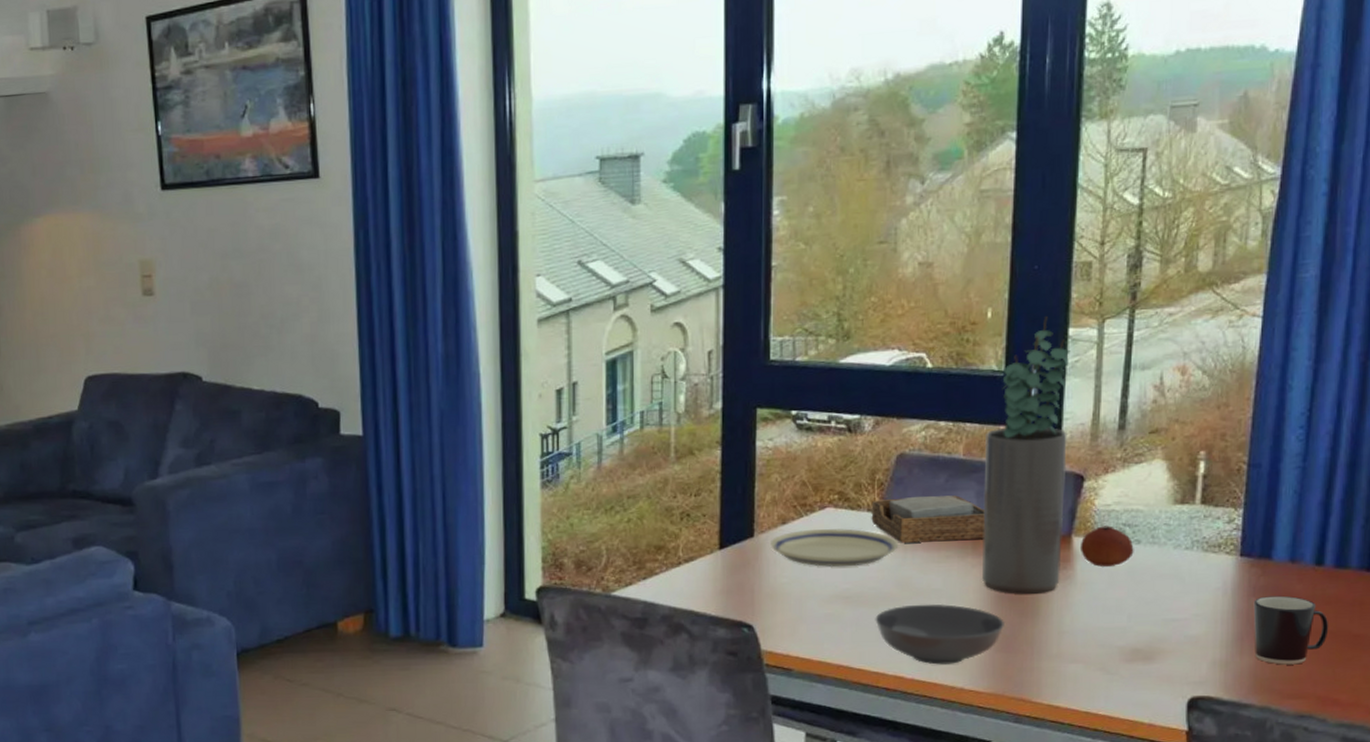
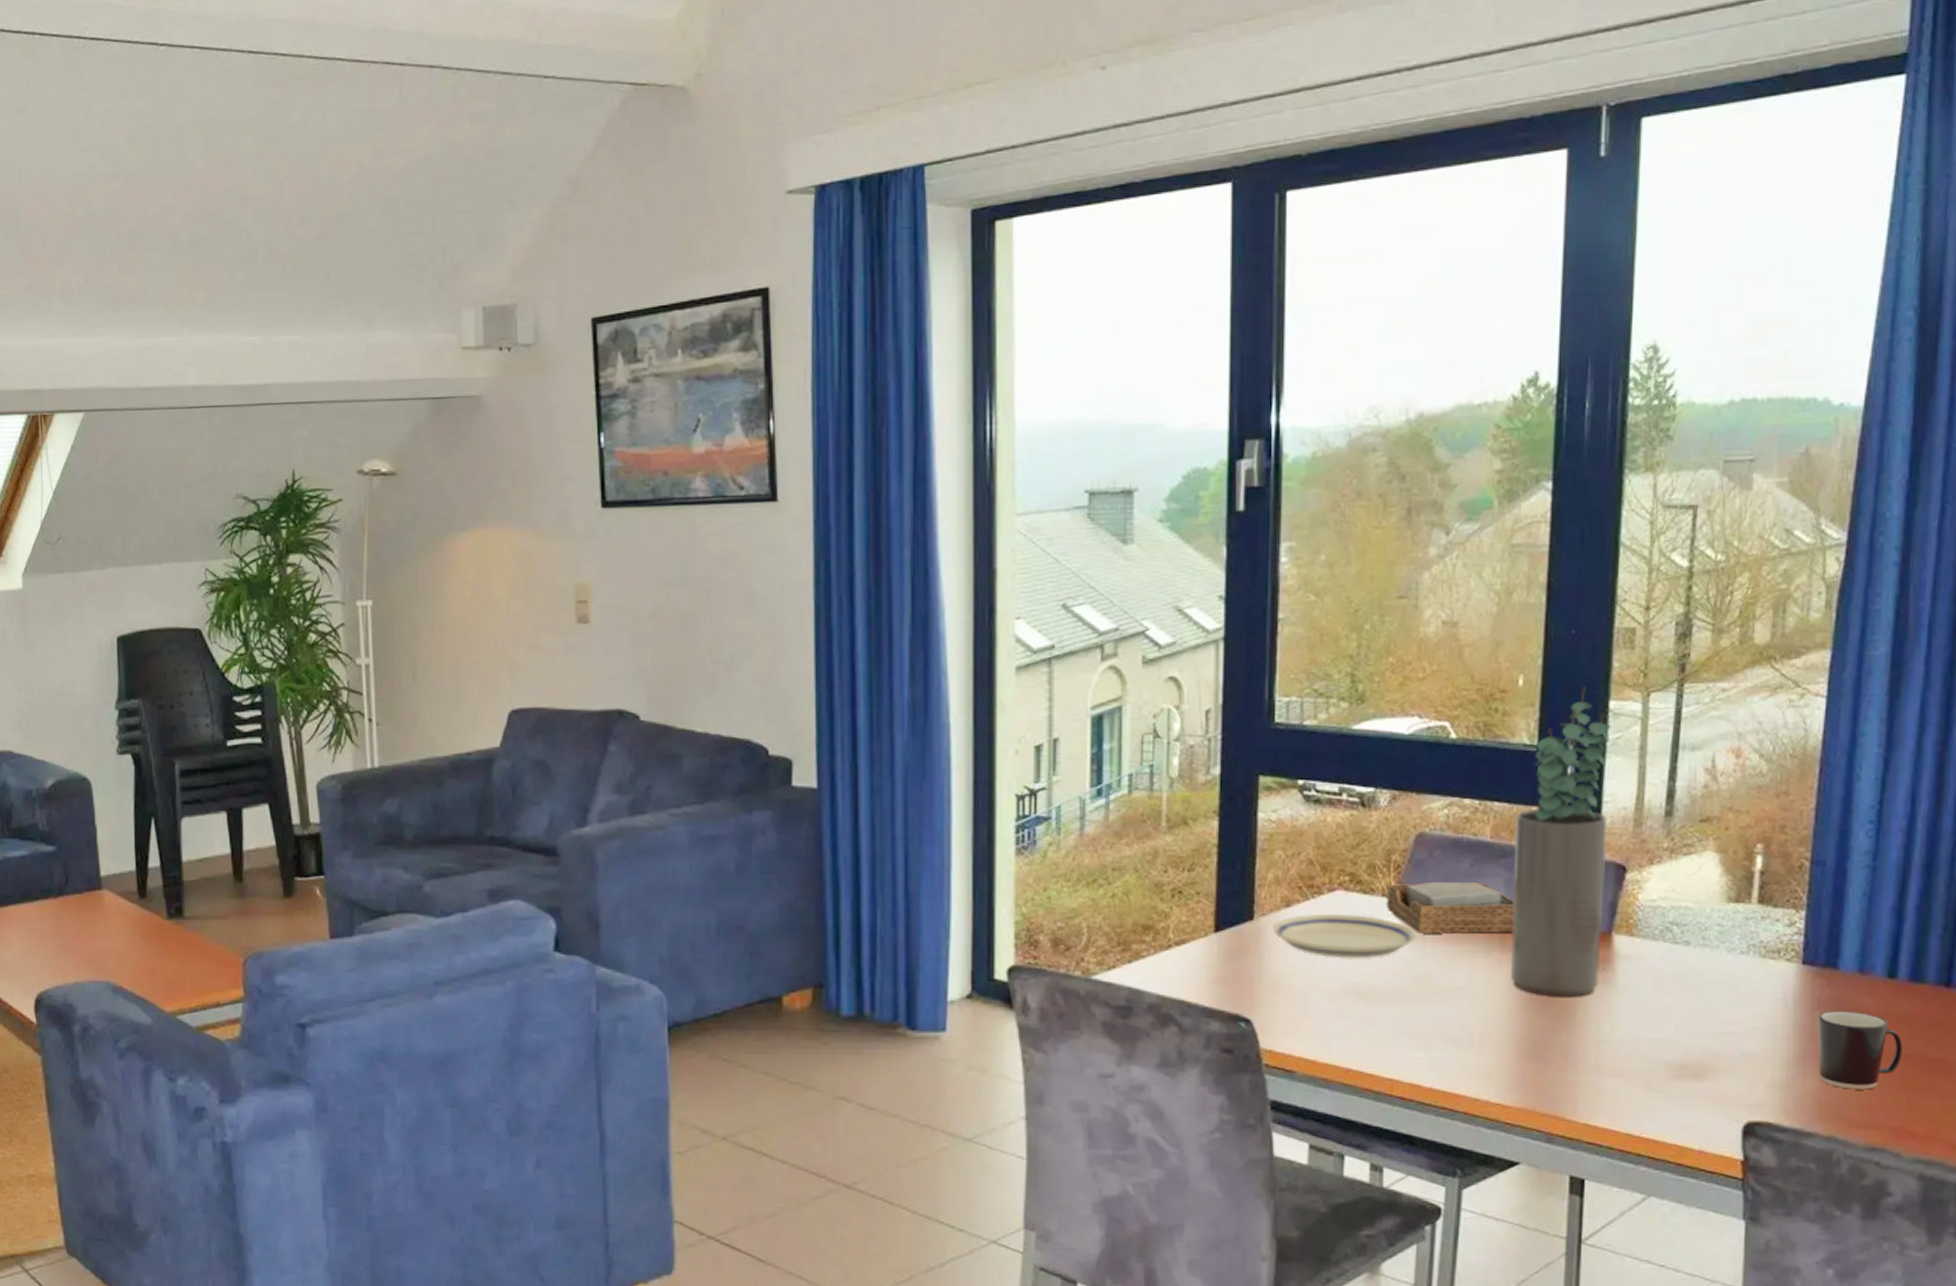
bowl: present [875,603,1006,665] -> none [1389,1003,1537,1073]
fruit: present [1079,526,1134,567] -> none [1621,923,1682,969]

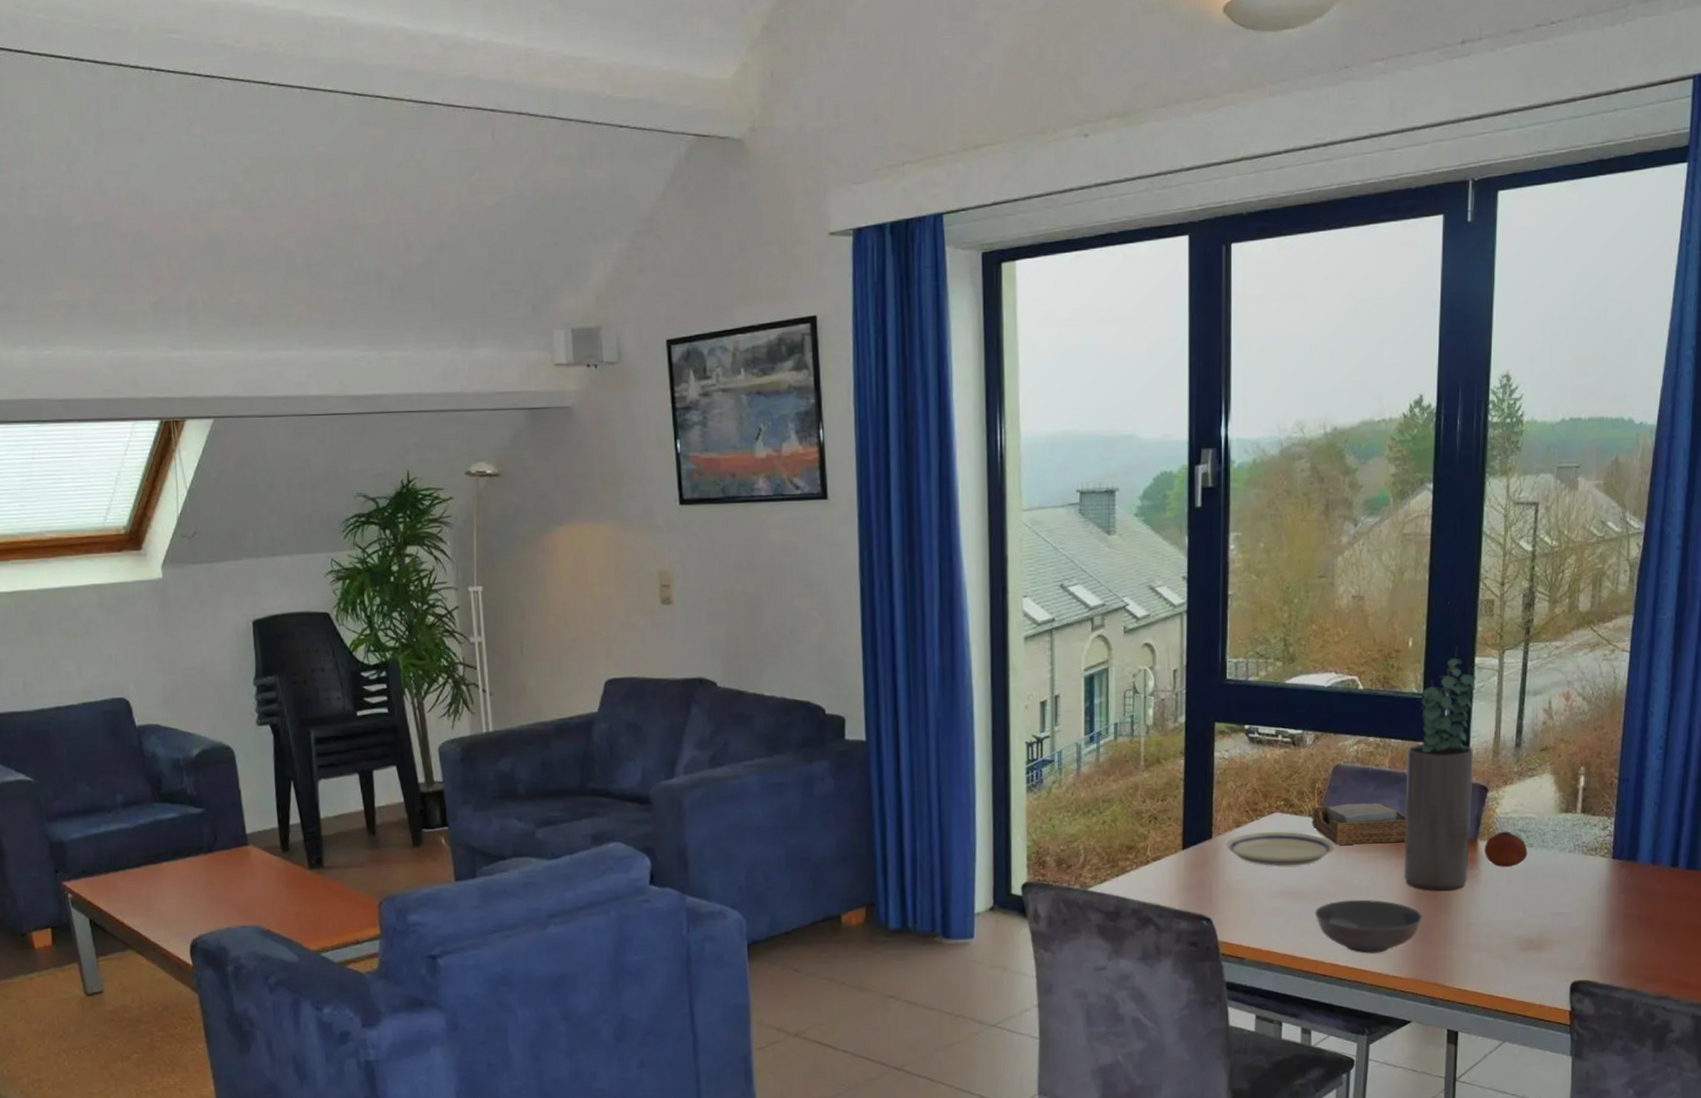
bowl: none [1389,1003,1537,1073] -> present [1315,899,1423,954]
fruit: none [1621,923,1682,969] -> present [1484,831,1528,867]
mug: present [1817,1010,1904,1090] -> none [1622,893,1682,953]

